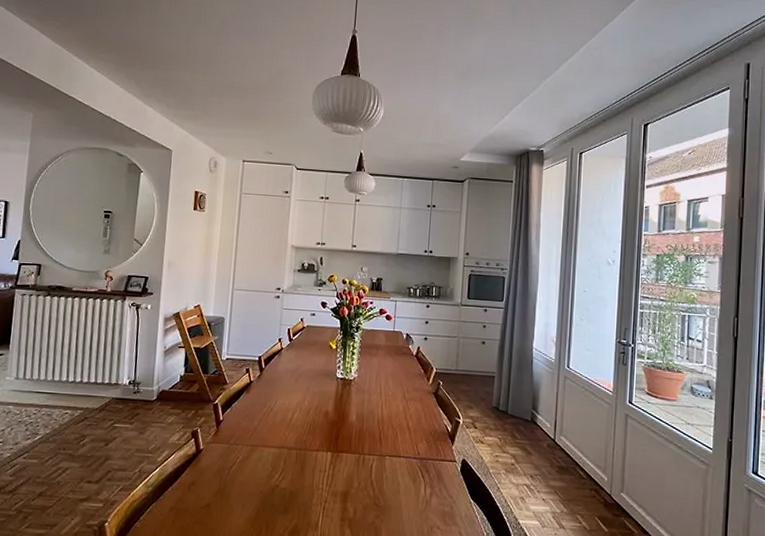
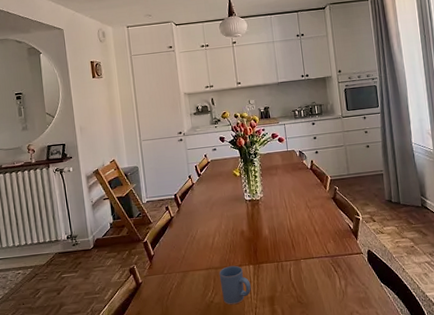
mug: none [290,448,325,494] -> present [219,265,251,305]

